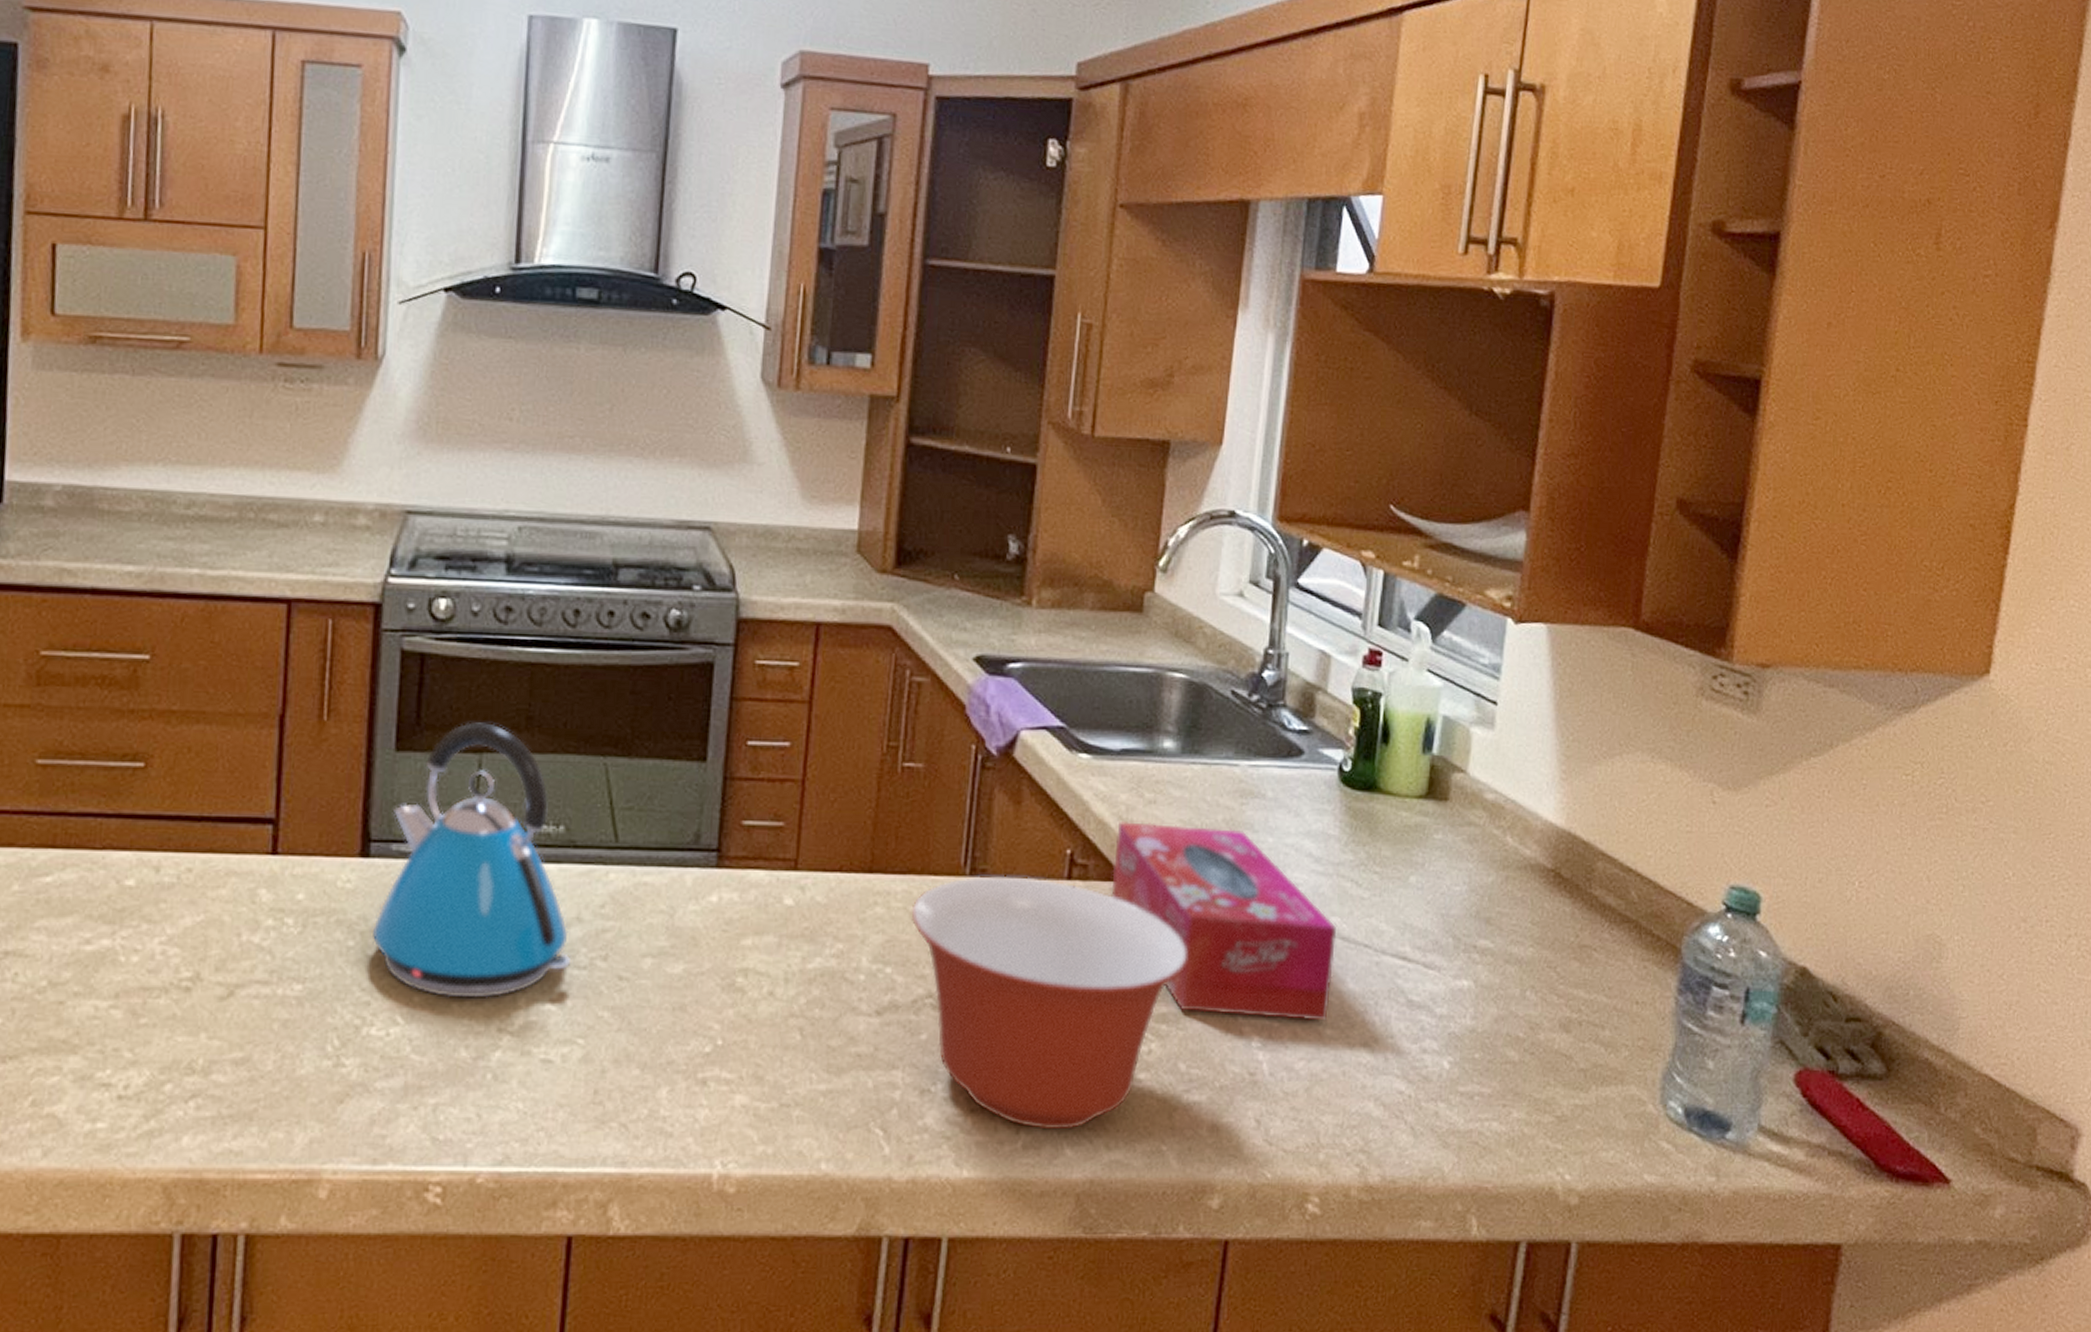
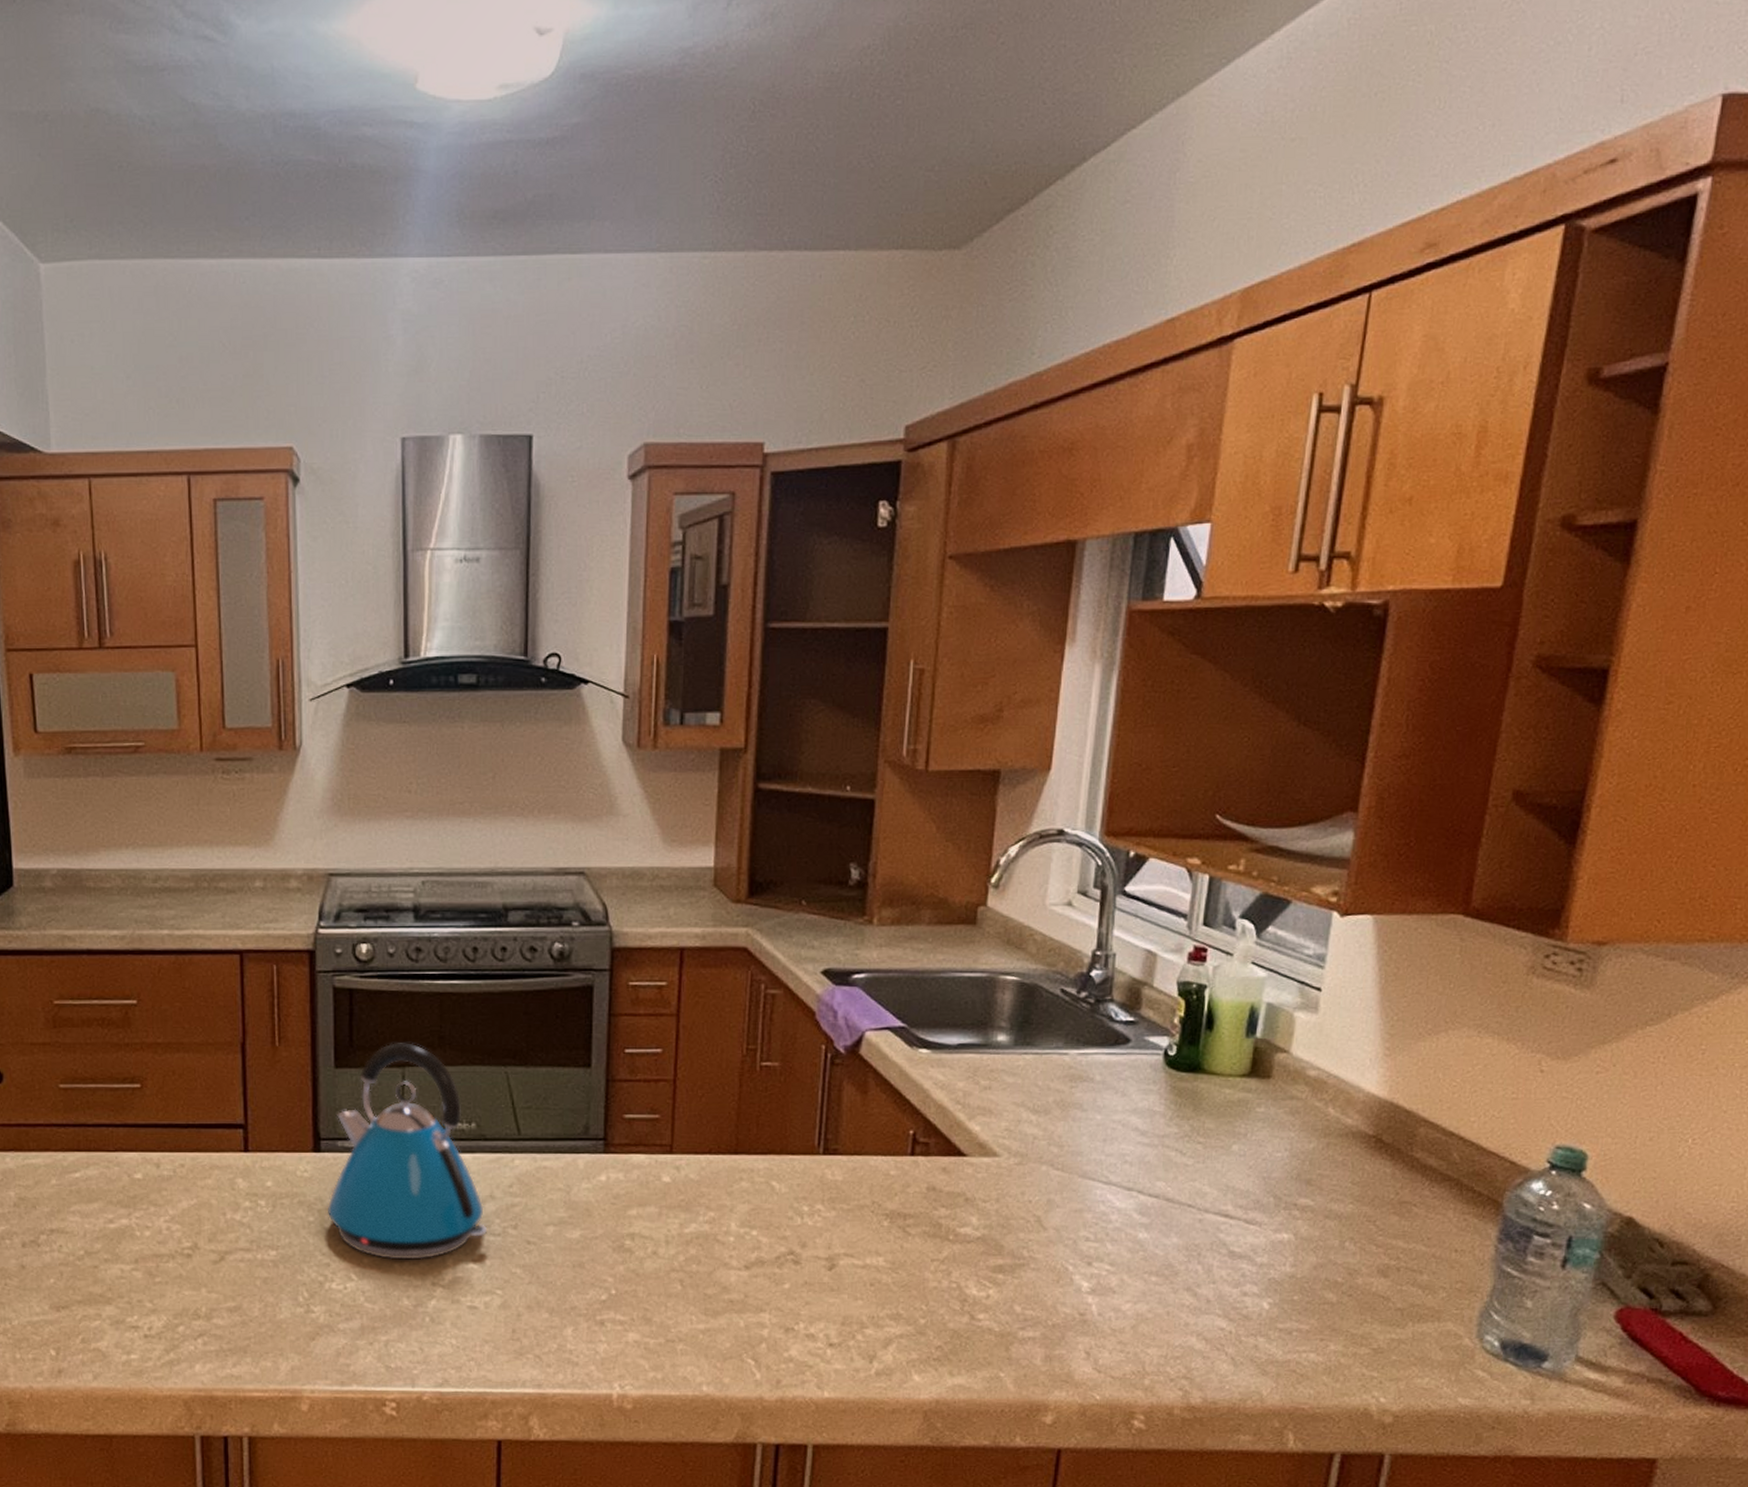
mixing bowl: present [910,876,1189,1130] -> none [772,1154,1023,1360]
tissue box: present [1111,820,1337,1021] -> none [951,1104,1162,1270]

